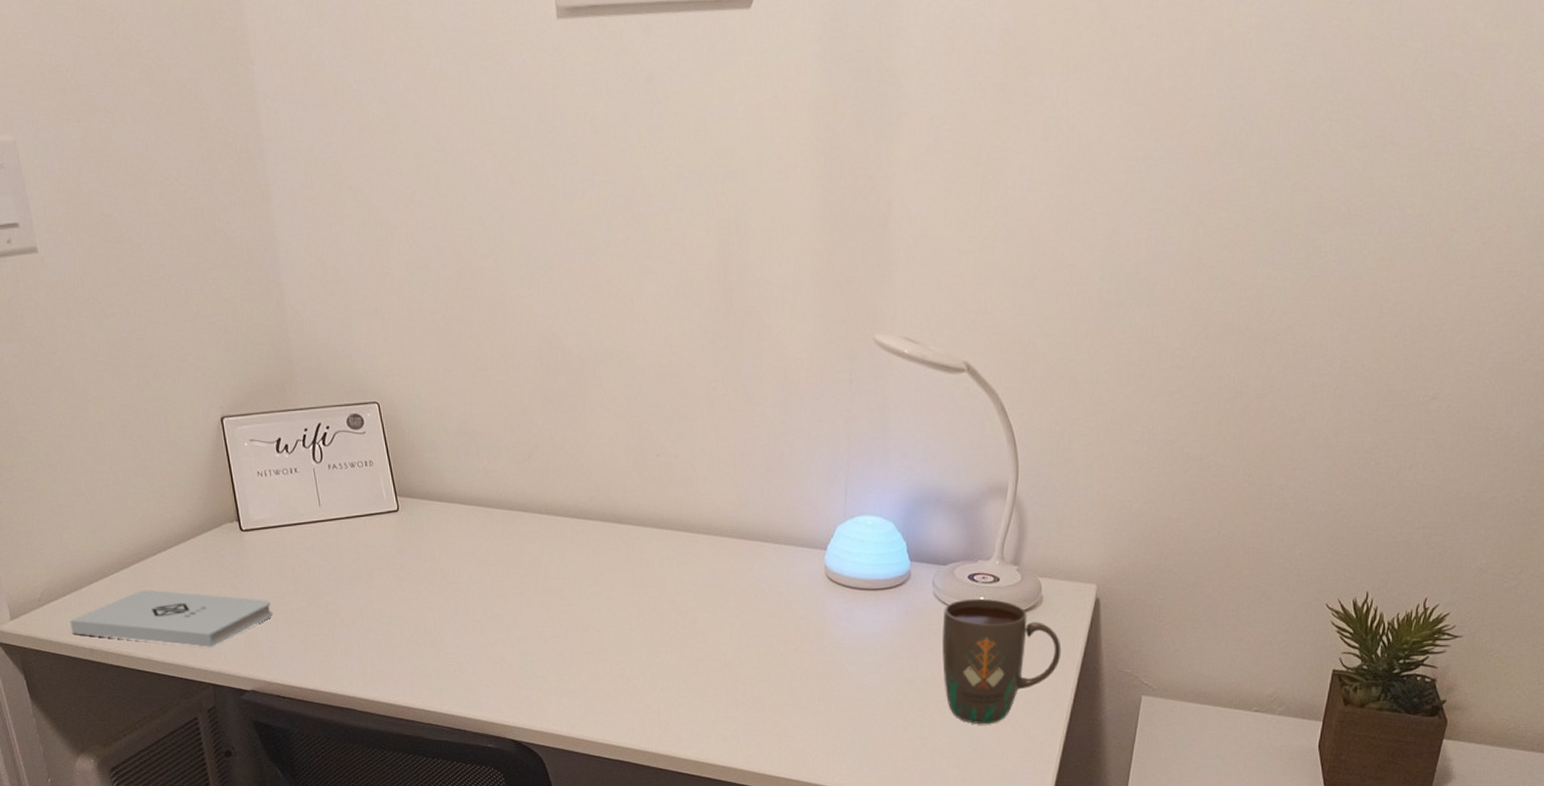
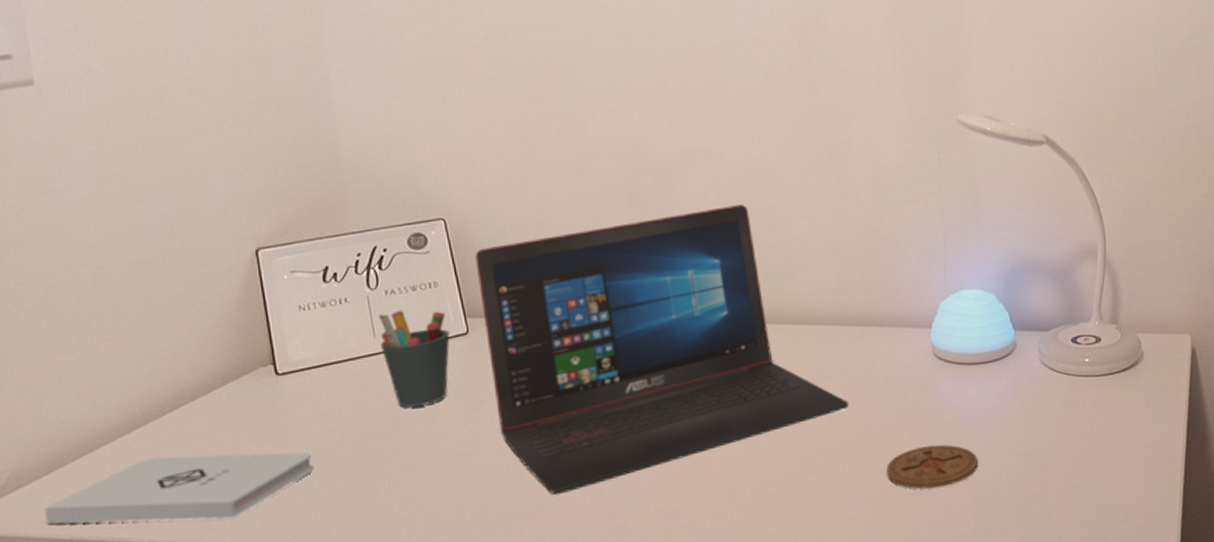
pen holder: none [322,484,383,571] -> present [378,310,450,408]
laptop: none [405,411,740,663] -> present [475,204,850,496]
coaster: none [770,662,861,702] -> present [886,444,979,489]
mug: present [942,598,1061,725] -> none [1052,360,1168,490]

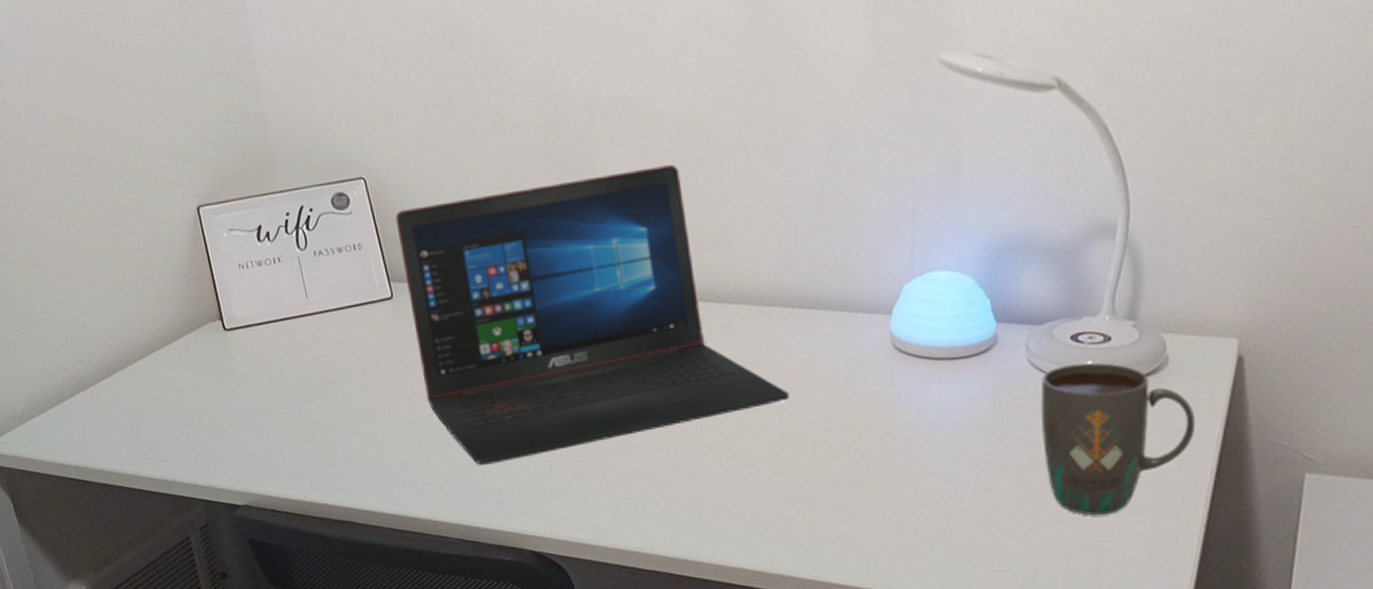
notepad: present [44,451,313,525] -> none [53,400,262,460]
pen holder: present [378,310,450,408] -> none [308,271,376,369]
coaster: present [886,444,979,489] -> none [830,447,941,496]
mug: none [1052,360,1168,490] -> present [1040,362,1196,516]

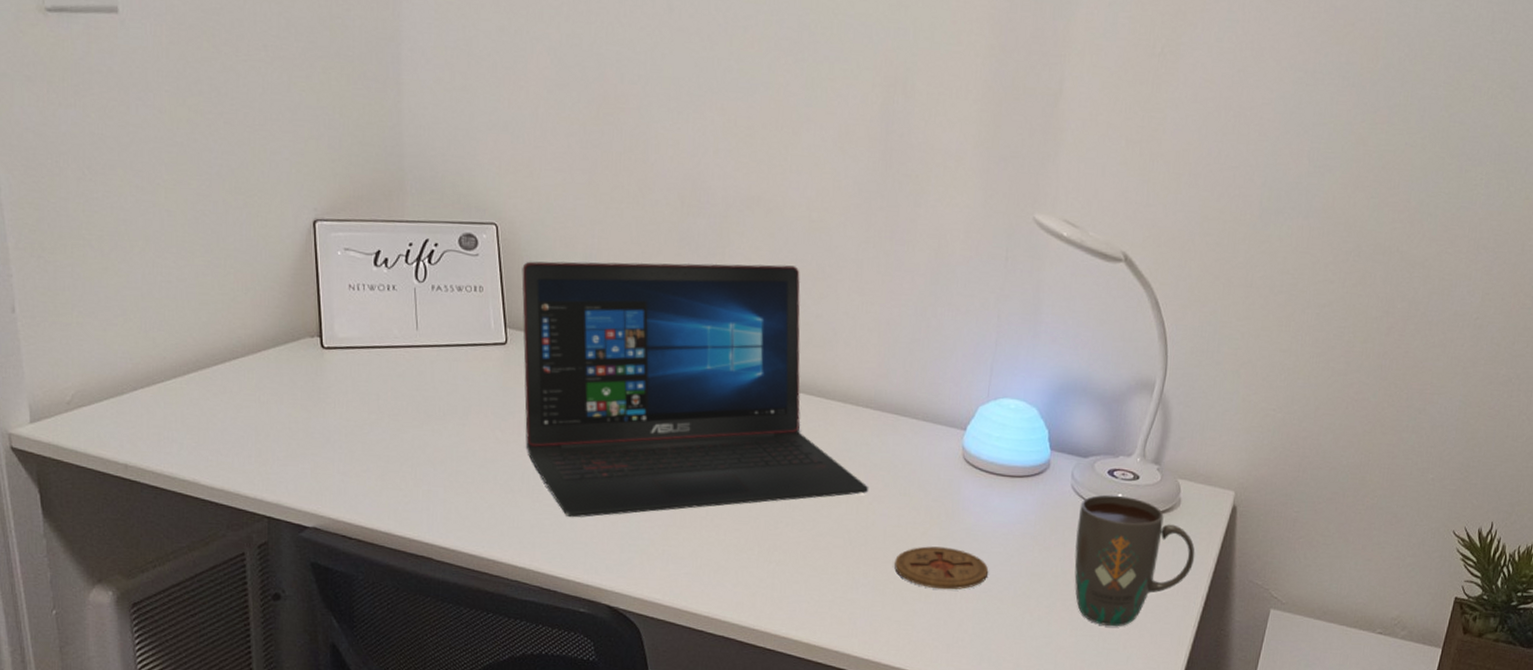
coaster: none [830,447,941,496] -> present [894,546,989,590]

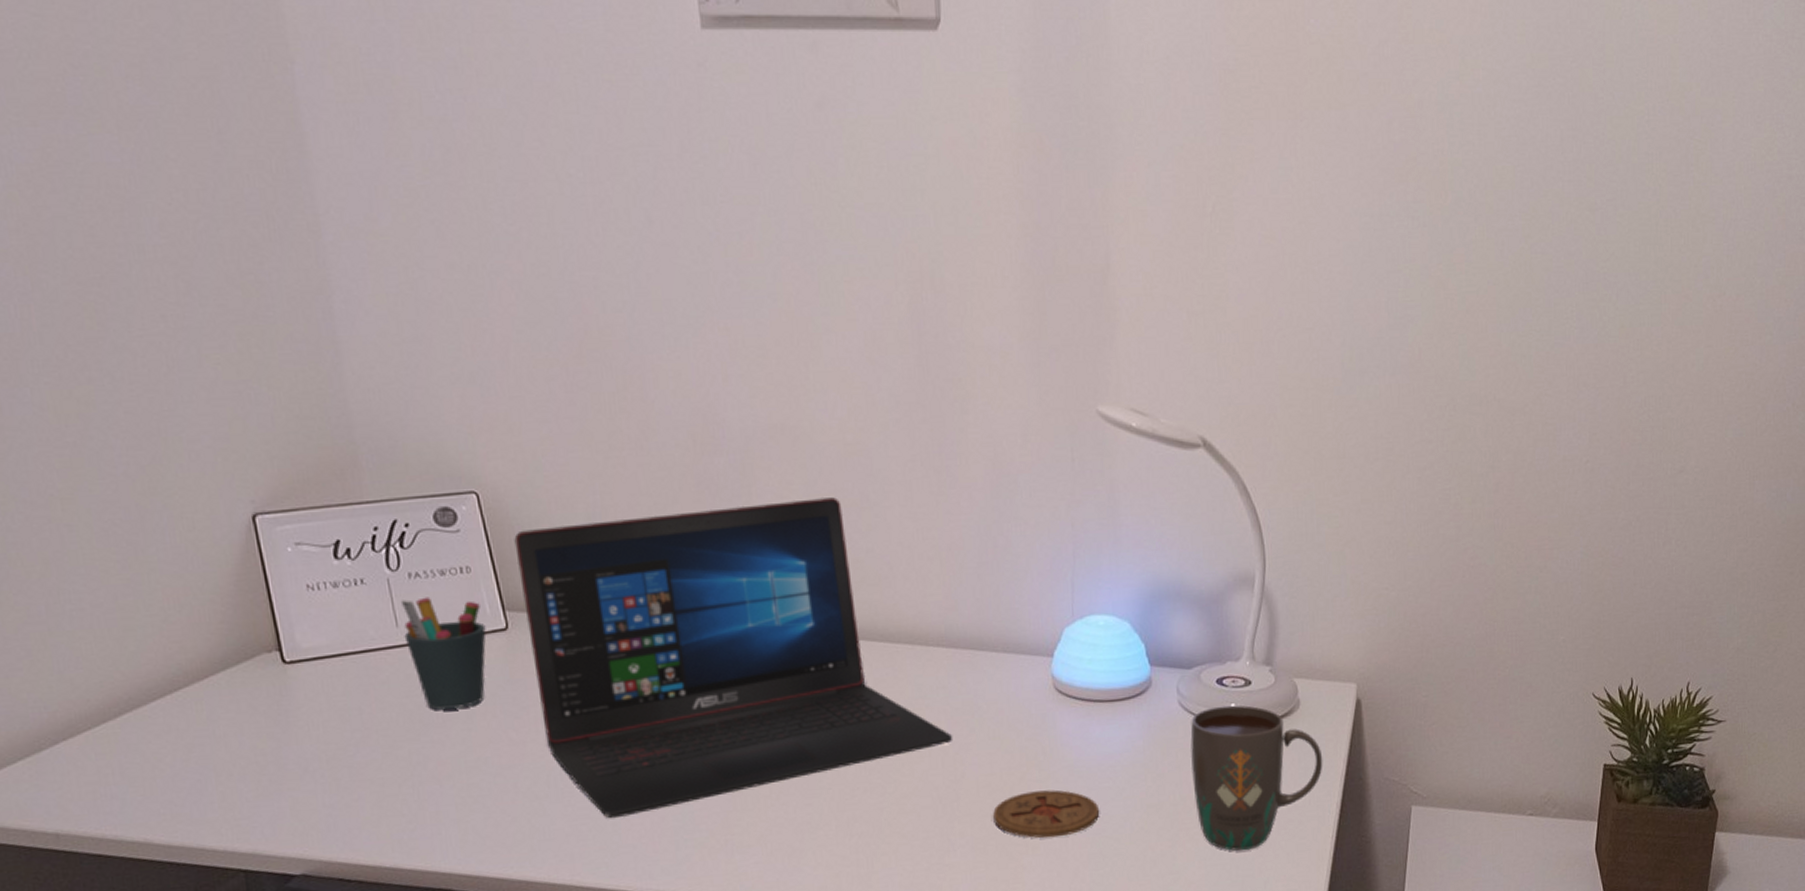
pen holder: none [421,307,489,406] -> present [400,597,487,710]

